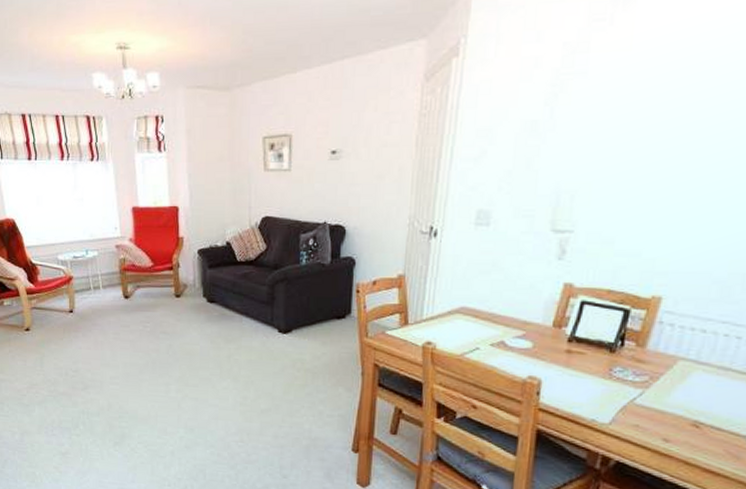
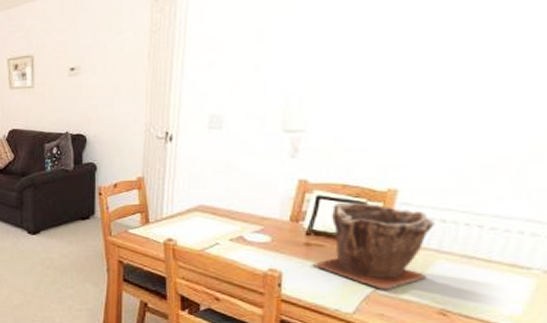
plant pot: none [572,308,695,401] -> present [312,202,435,290]

